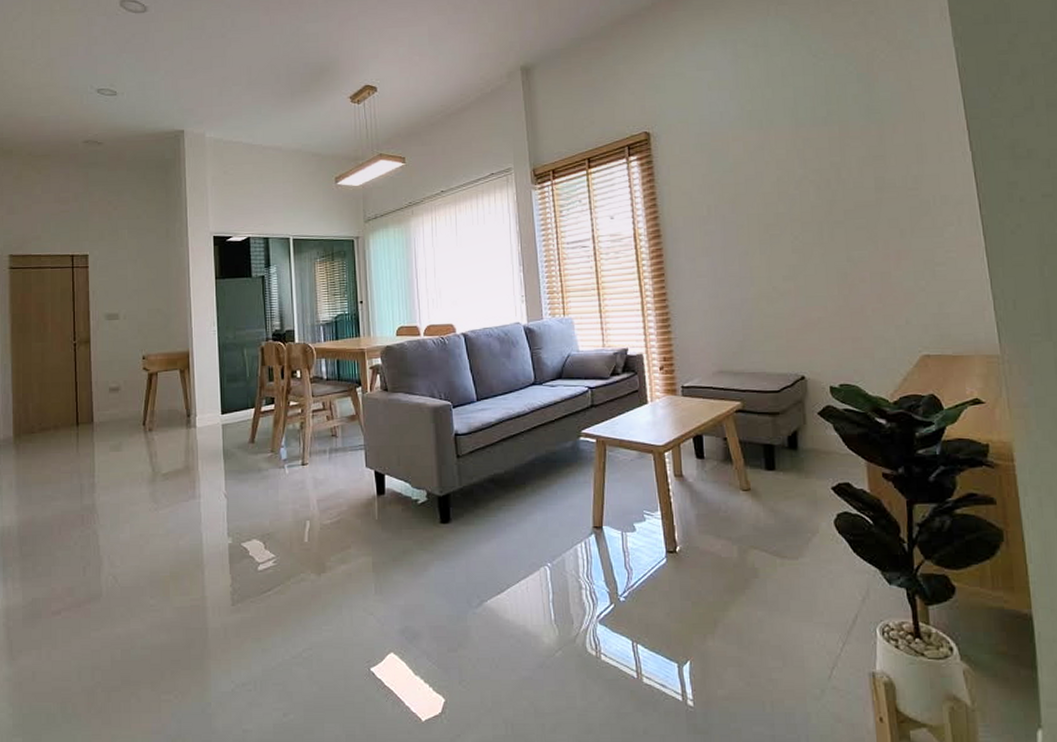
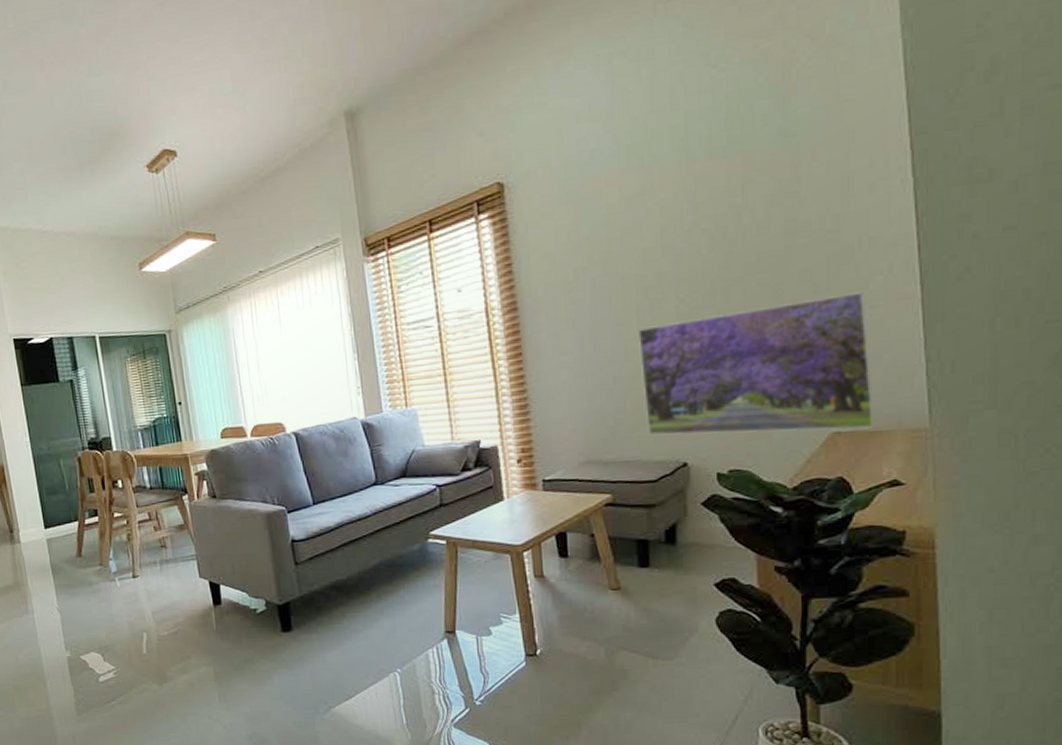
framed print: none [761,239,956,353] -> present [638,292,874,435]

